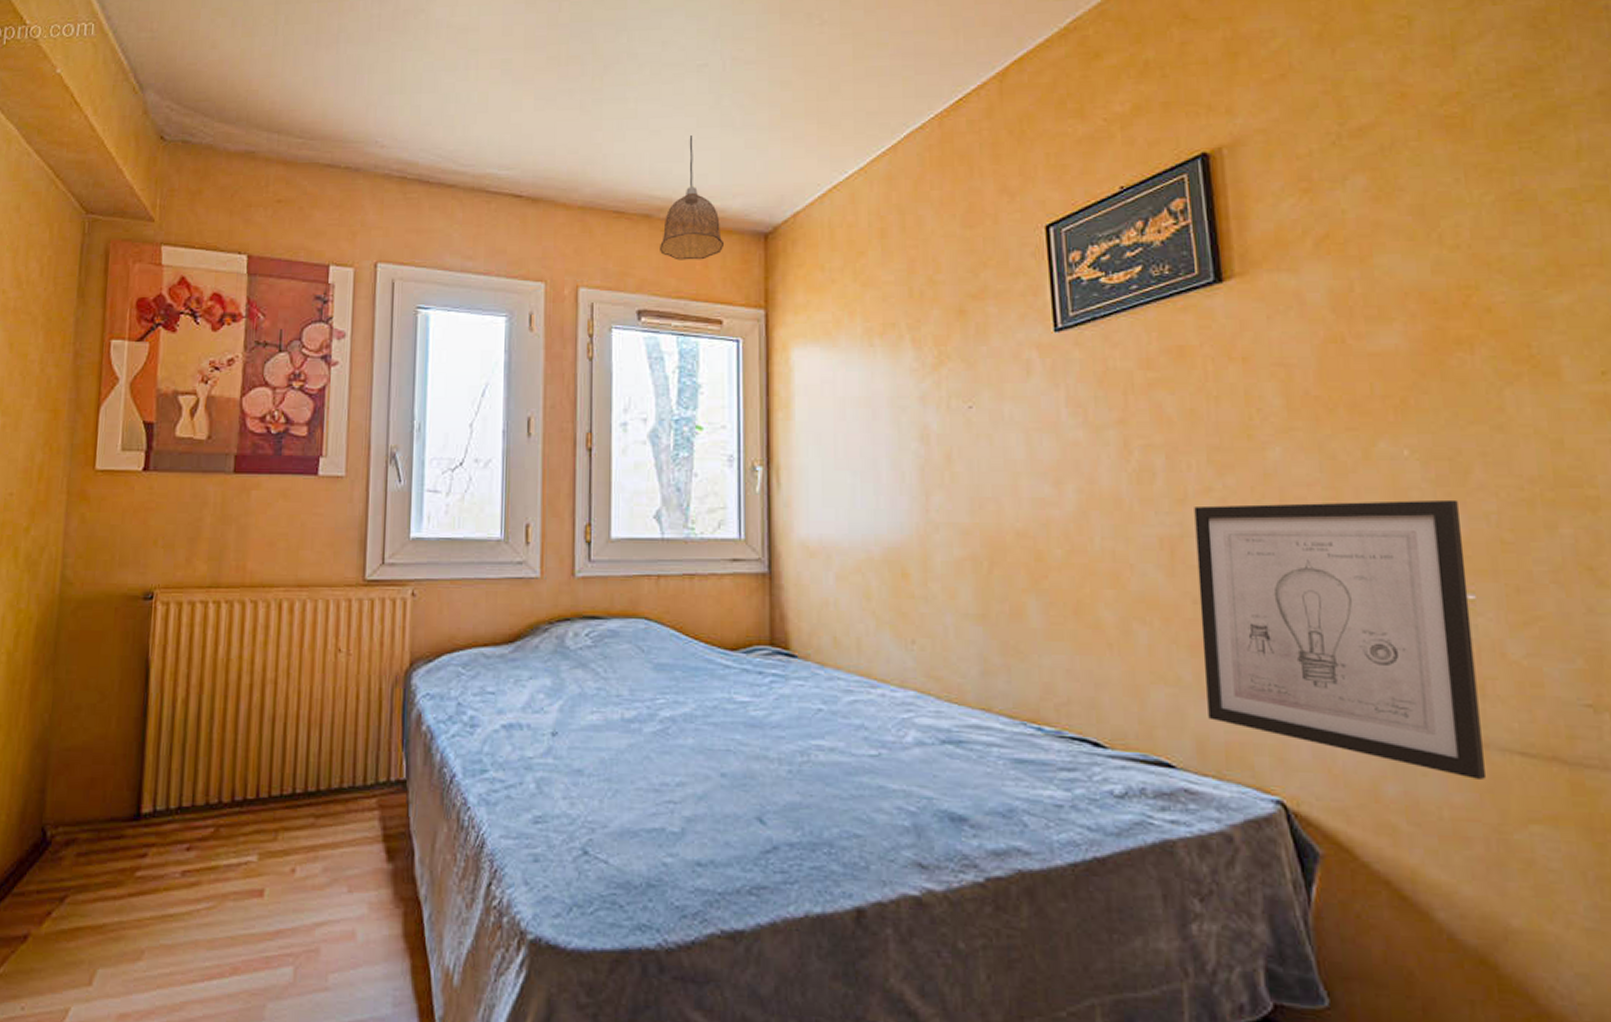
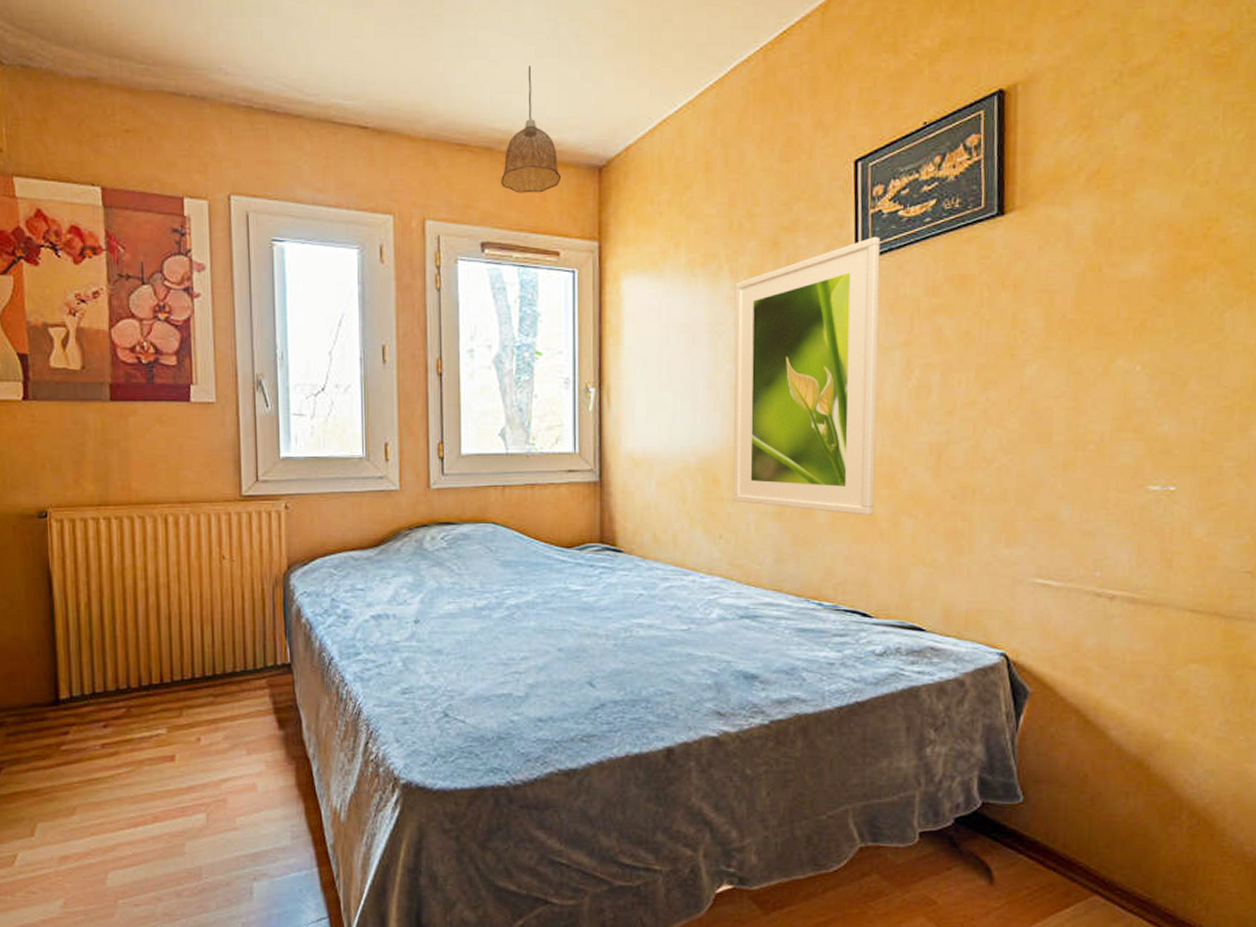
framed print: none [918,305,1098,621] -> present [733,237,881,515]
wall art: present [1194,499,1485,781] -> none [955,408,1173,633]

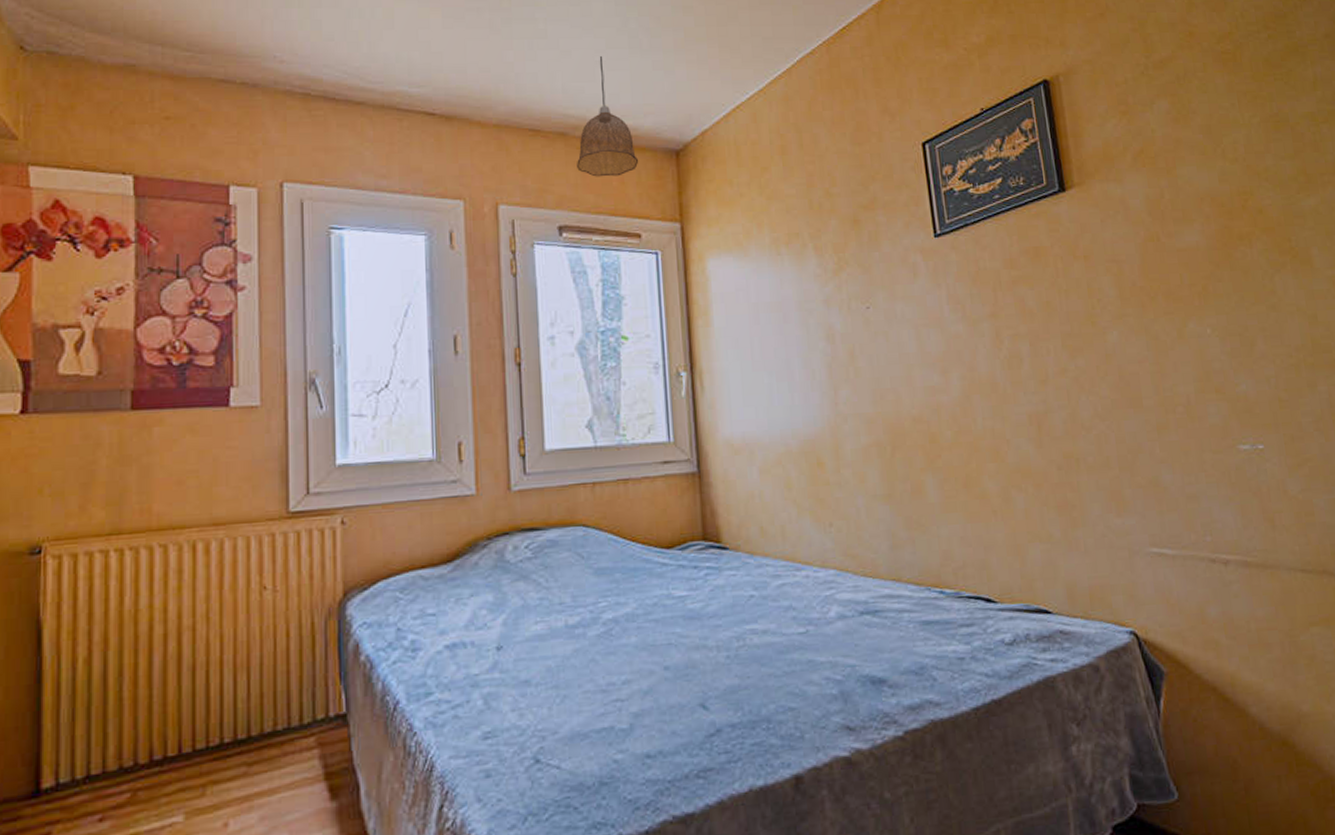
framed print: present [733,237,881,515] -> none [821,214,984,492]

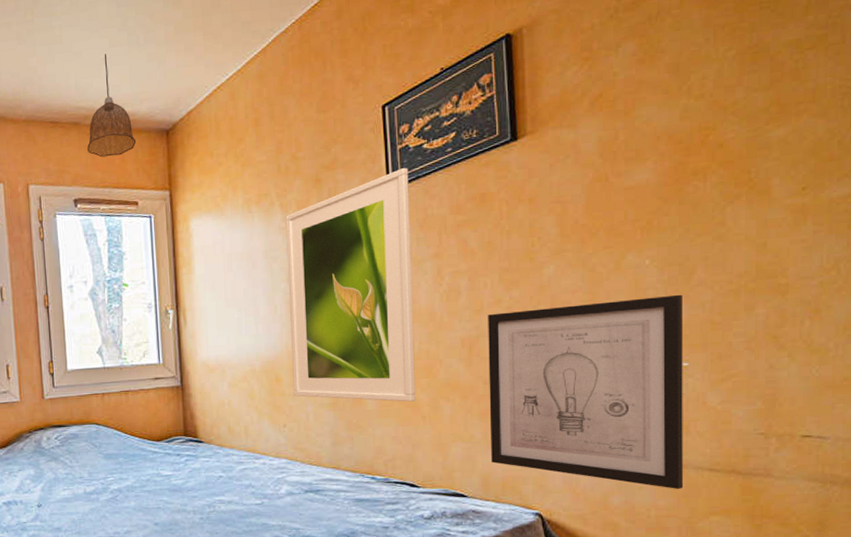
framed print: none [821,214,984,492] -> present [285,168,416,402]
wall art: none [1054,367,1278,596] -> present [488,294,684,490]

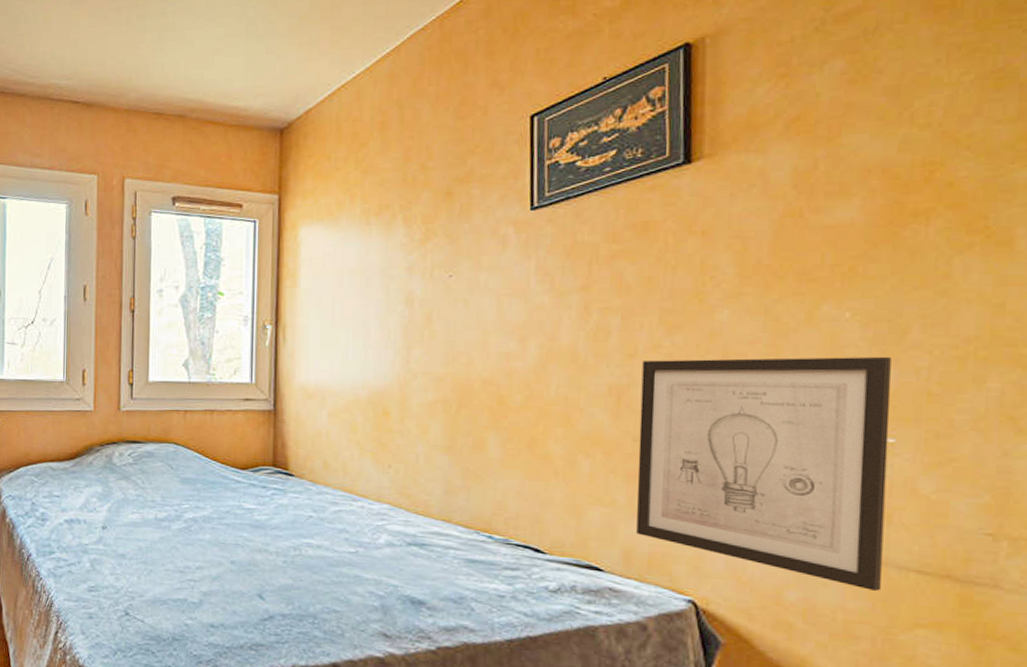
pendant lamp: present [87,54,137,158] -> none [192,44,246,154]
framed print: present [285,168,416,402] -> none [403,187,557,453]

